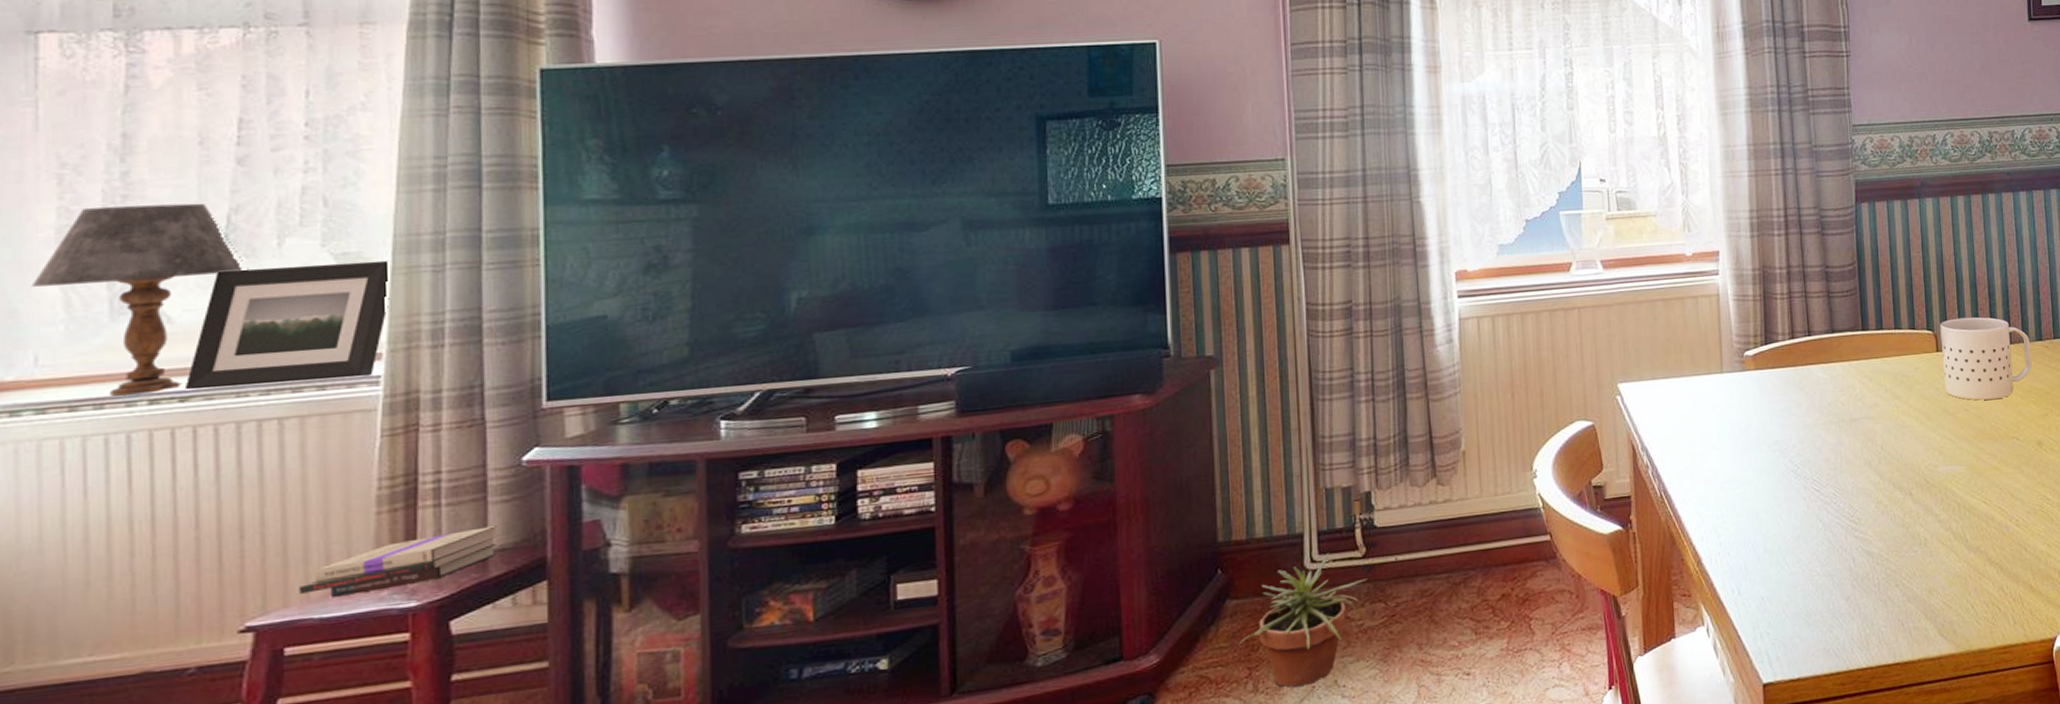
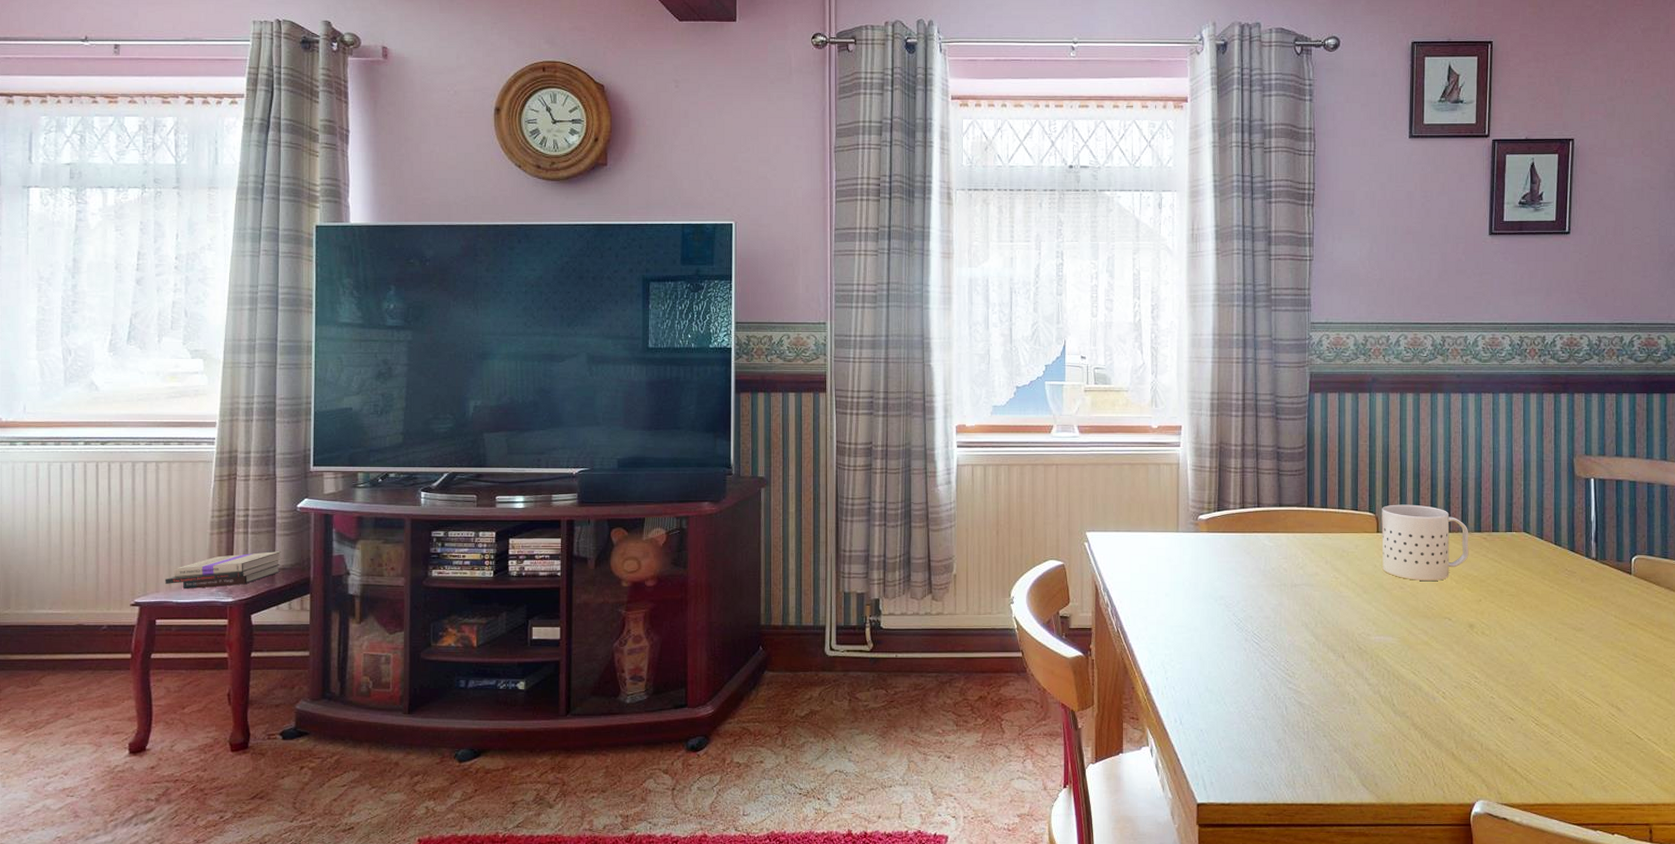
table lamp: present [31,203,249,396] -> none [23,309,141,437]
picture frame: present [184,260,390,390] -> none [104,356,222,438]
potted plant: present [1238,553,1367,687] -> none [772,644,873,747]

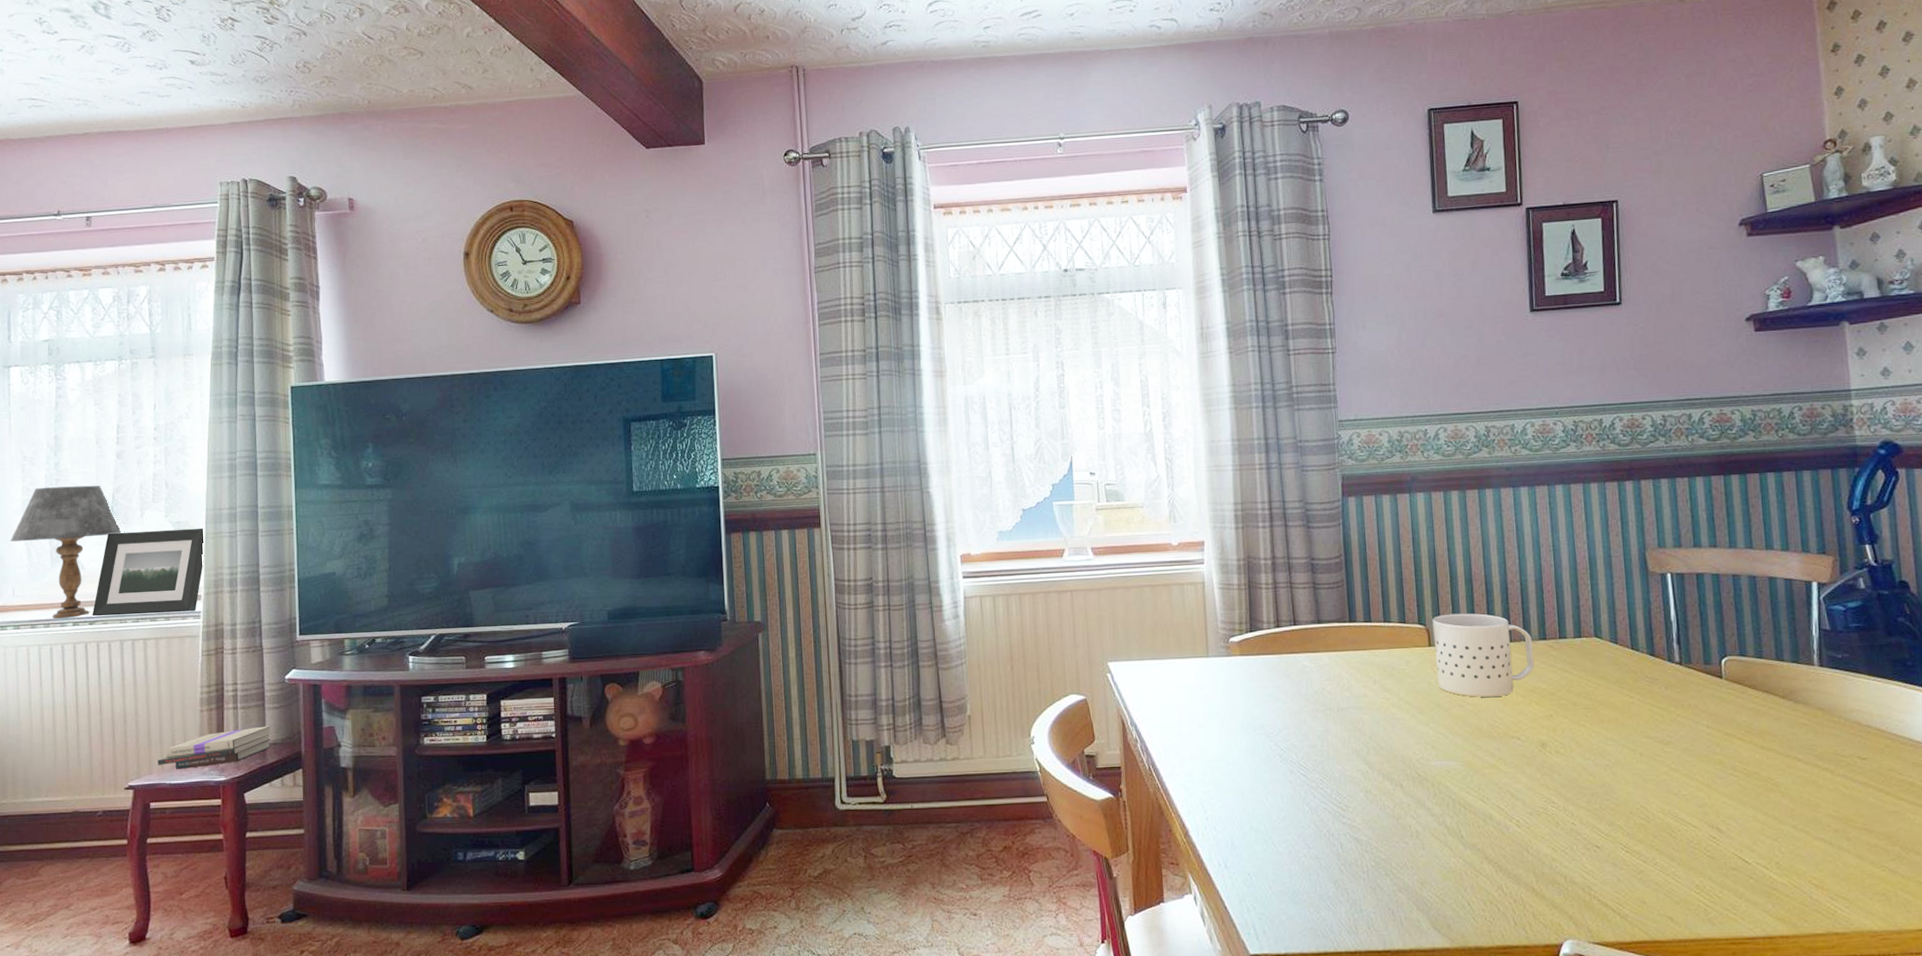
table lamp: none [23,309,141,437] -> present [10,485,125,619]
picture frame: none [104,356,222,438] -> present [92,528,205,617]

